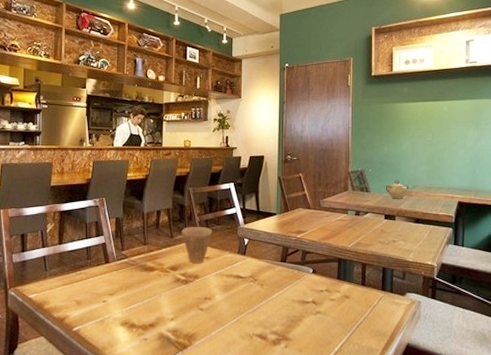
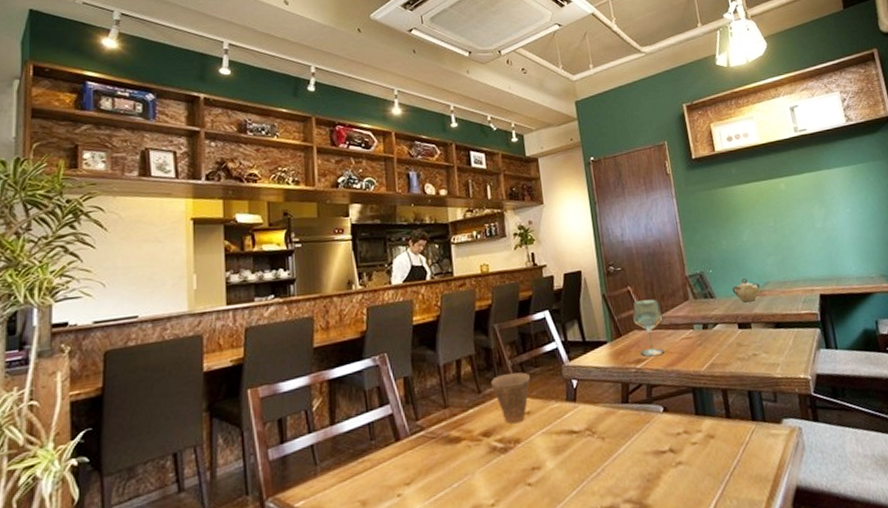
wine glass: none [300,186,324,230] -> present [632,299,664,357]

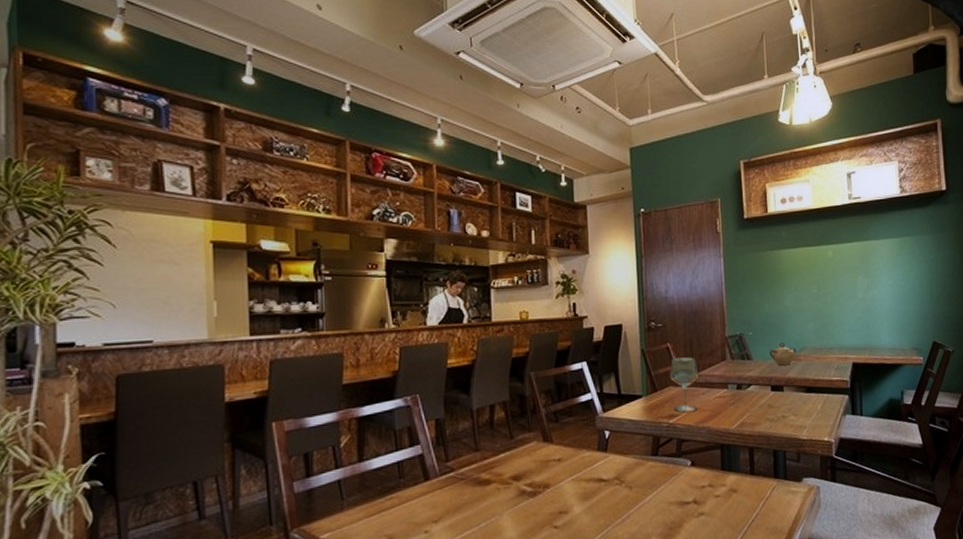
cup: present [491,372,530,423] -> none [524,421,563,469]

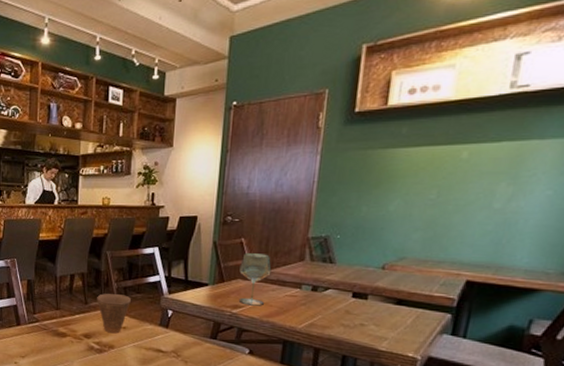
cup: none [524,421,563,469] -> present [97,293,131,333]
sugar bowl: present [769,342,796,366] -> none [357,249,393,274]

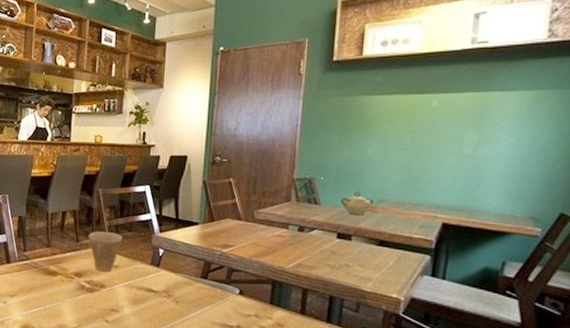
wine glass: present [239,253,272,306] -> none [229,193,260,246]
sugar bowl: none [357,249,393,274] -> present [340,191,374,216]

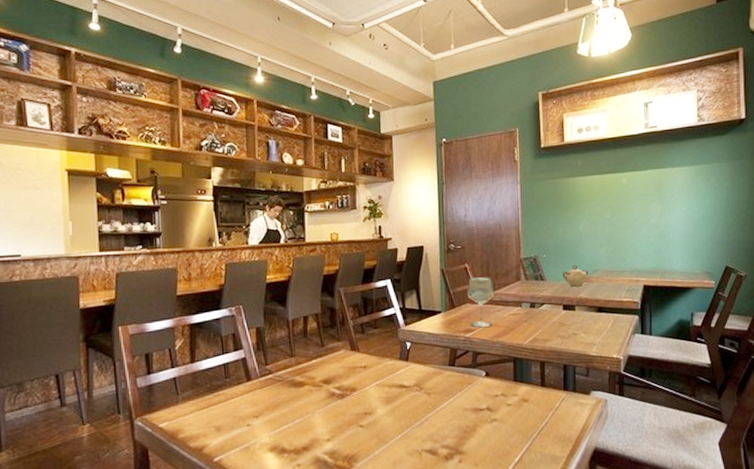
cup: present [88,231,122,272] -> none [334,332,369,374]
wine glass: none [229,193,260,246] -> present [467,277,495,328]

